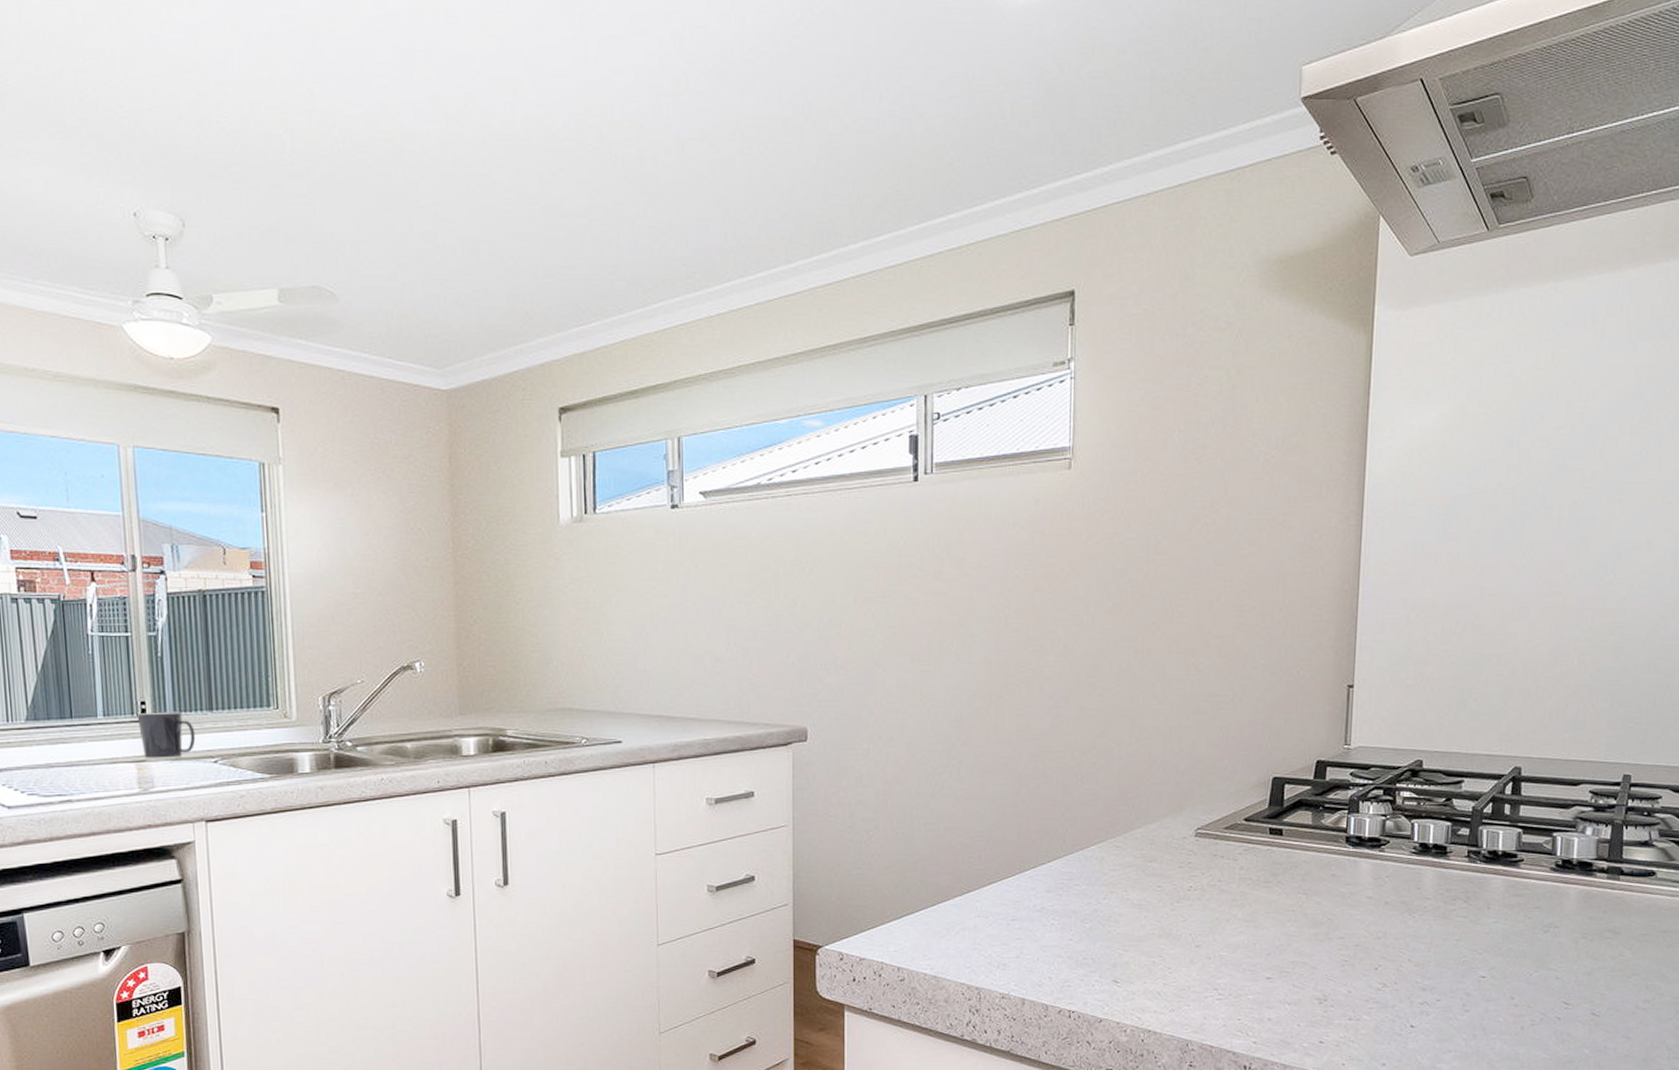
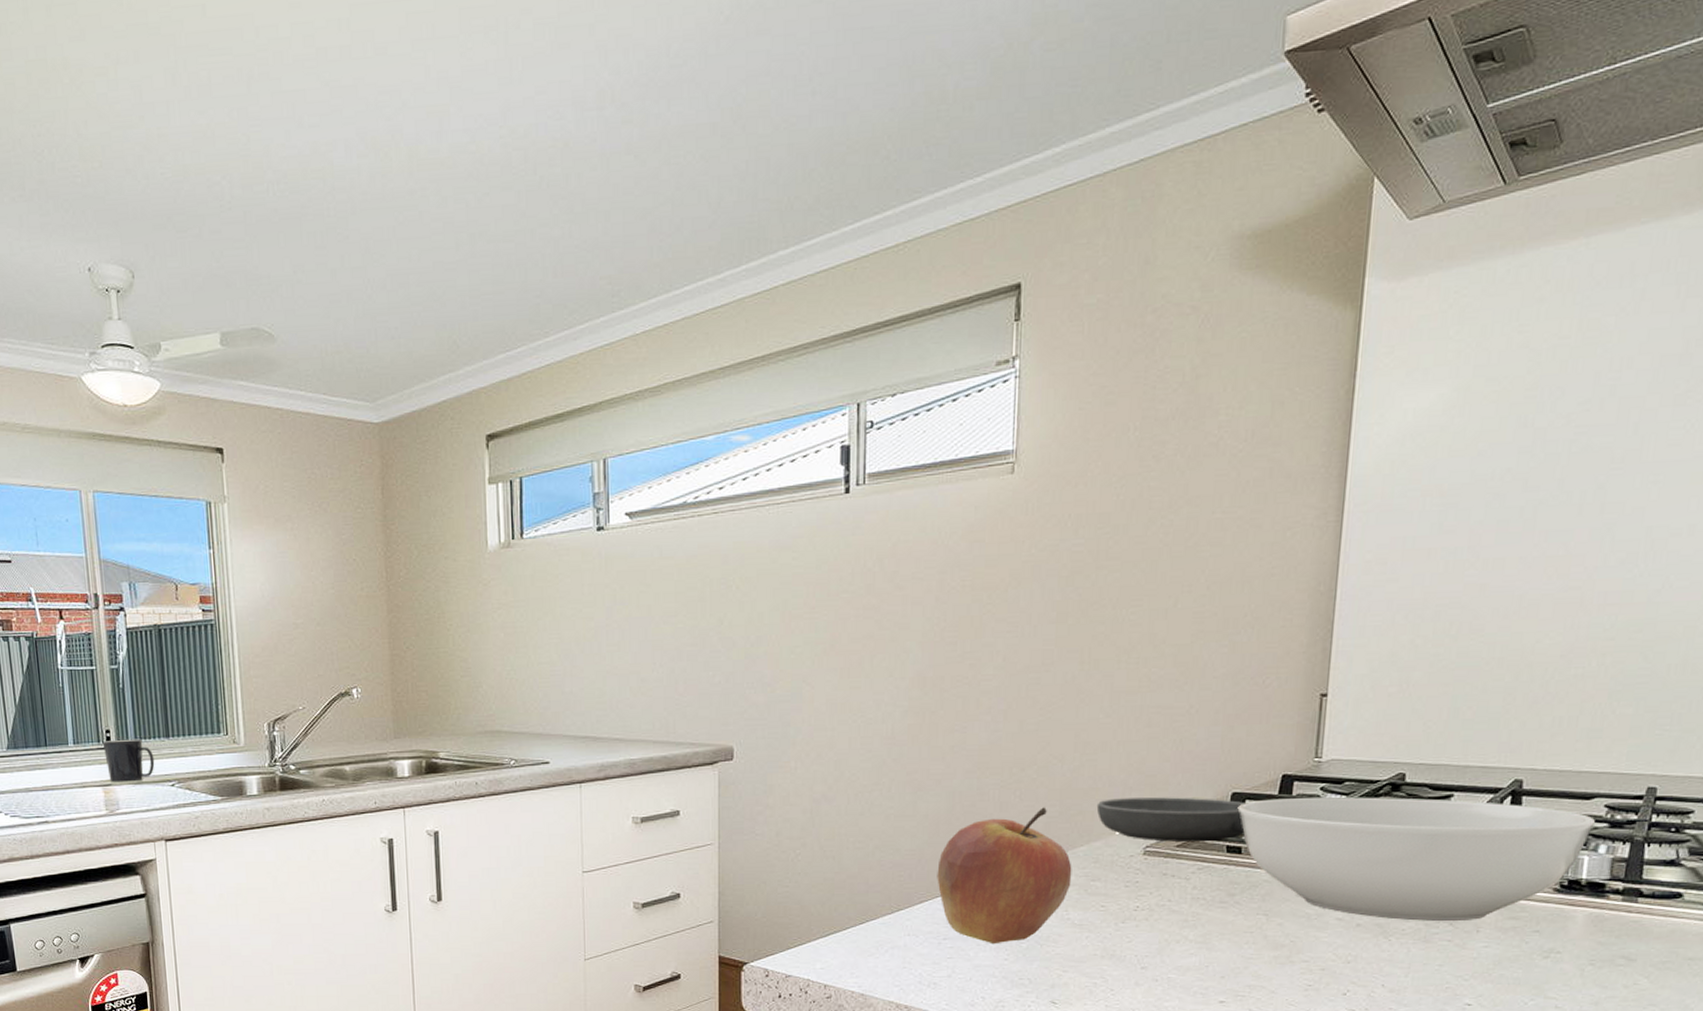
fruit: none [1005,790,1131,925] -> present [937,807,1072,945]
frying pan: none [1152,781,1285,825] -> present [1096,797,1245,842]
bowl: none [1278,782,1583,900] -> present [1237,797,1596,922]

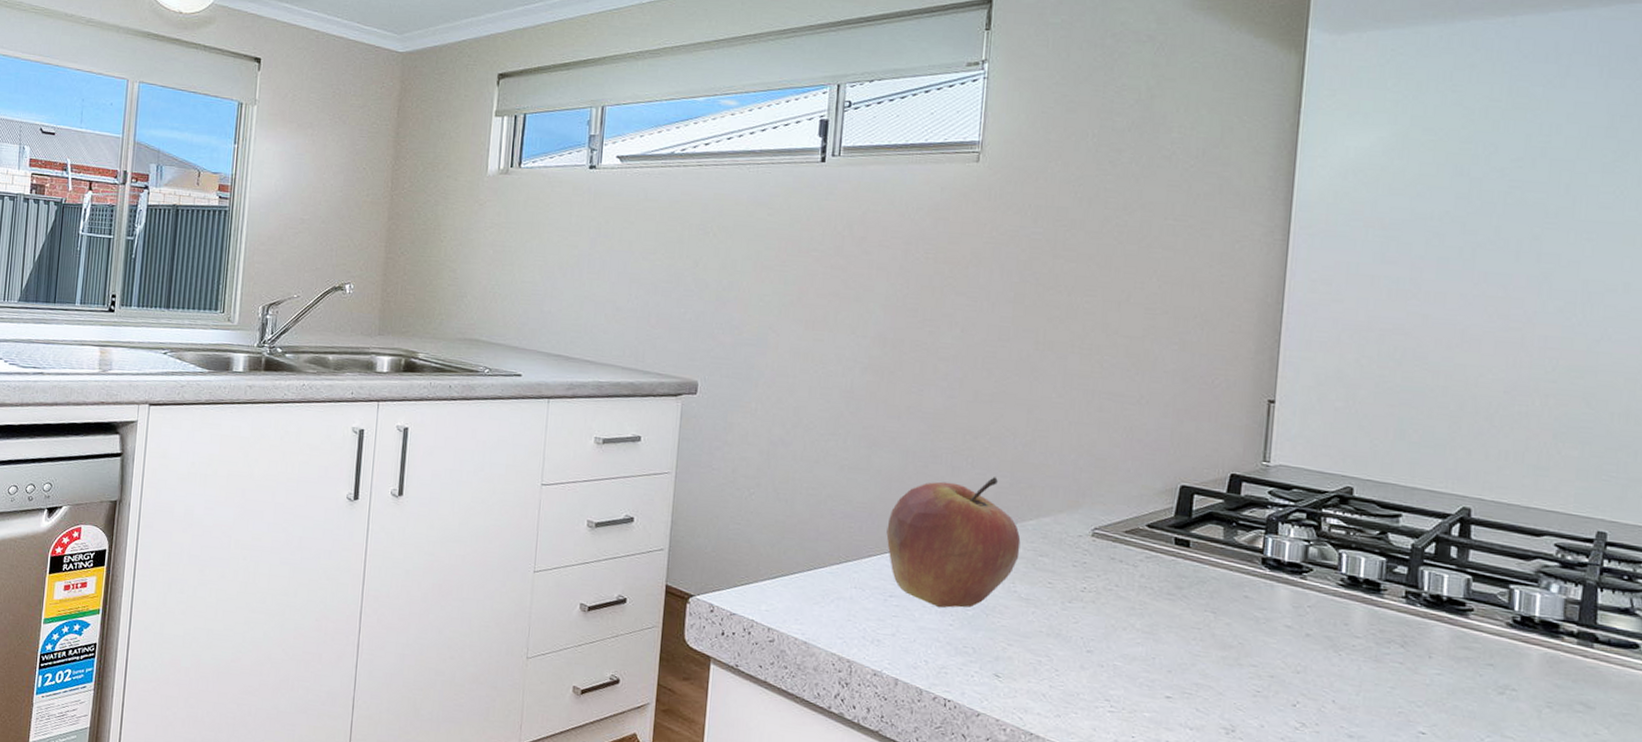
mug: present [102,738,155,785] -> none [107,304,153,349]
frying pan: present [1096,797,1245,842] -> none [1046,476,1194,532]
bowl: present [1237,797,1596,922] -> none [1186,496,1547,645]

